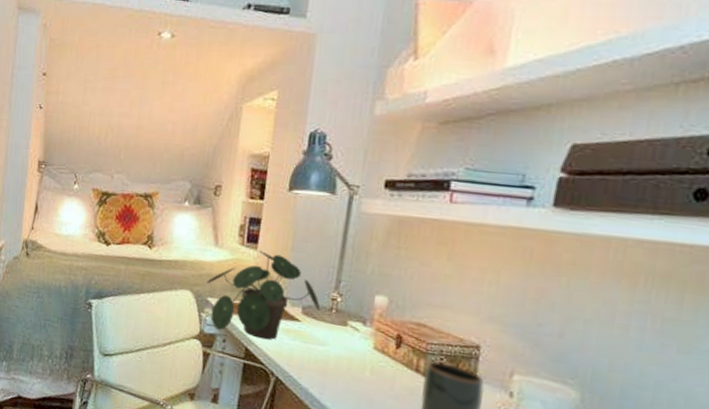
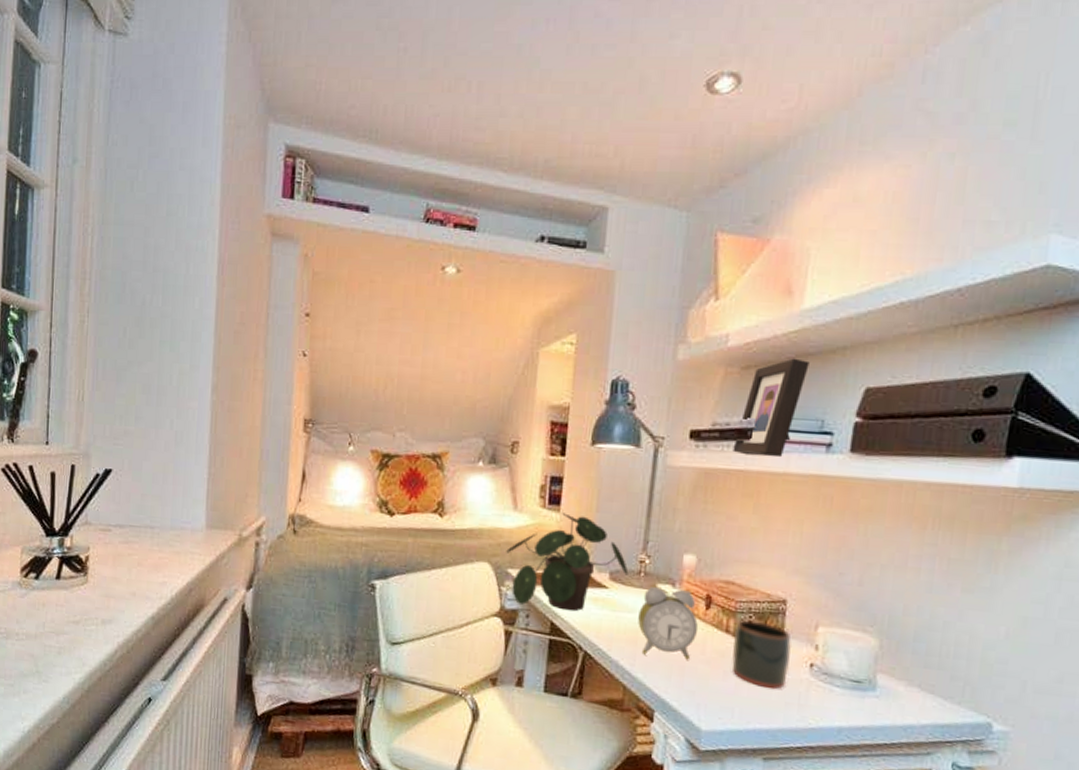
alarm clock: none [328,323,388,394] -> present [638,587,699,660]
picture frame: none [428,114,511,209] -> present [733,358,810,458]

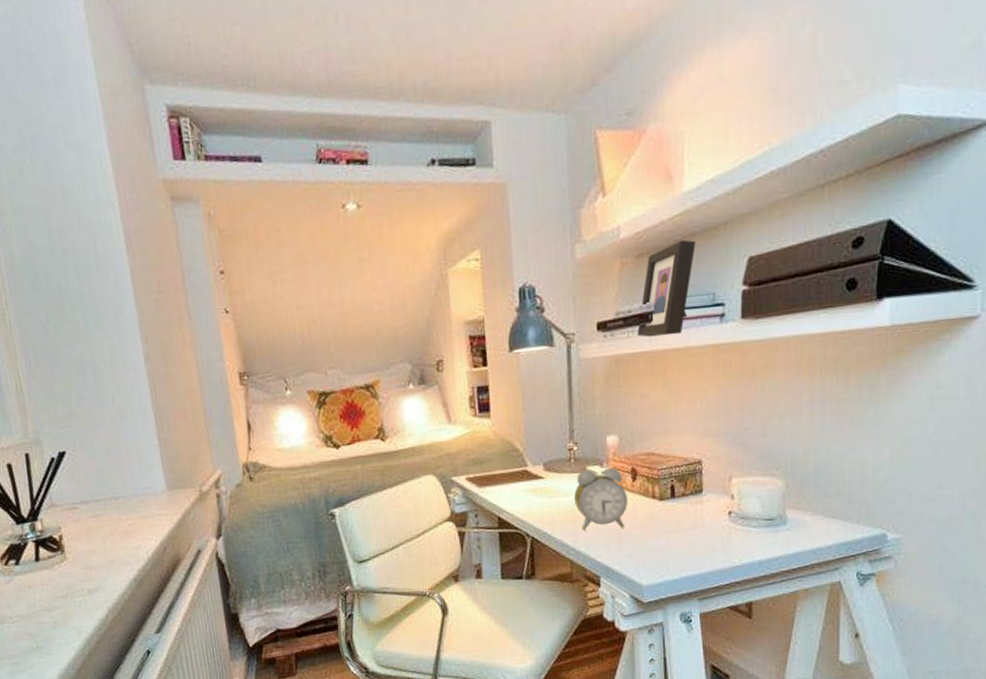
potted plant: present [506,513,629,611] -> none [448,418,560,507]
mug: present [732,619,792,688] -> none [659,483,711,539]

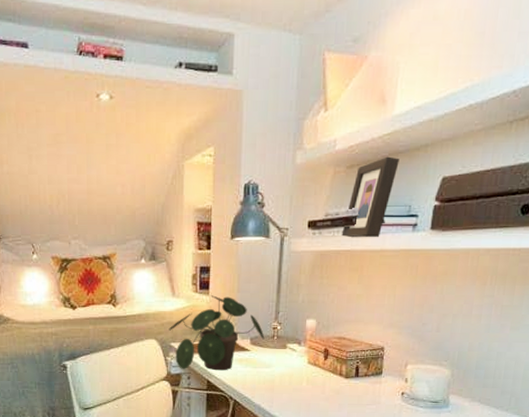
potted plant: none [448,418,560,507] -> present [169,295,265,371]
alarm clock: present [574,467,629,531] -> none [274,346,319,399]

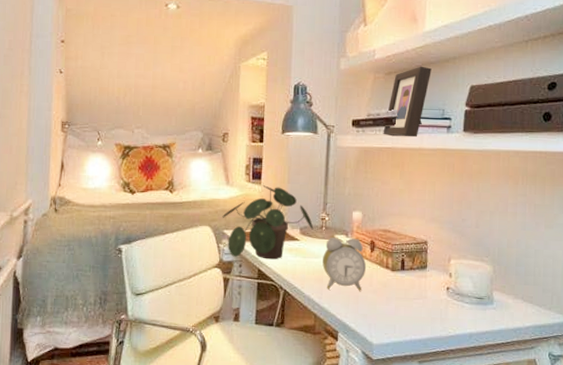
alarm clock: none [274,346,319,399] -> present [322,237,367,291]

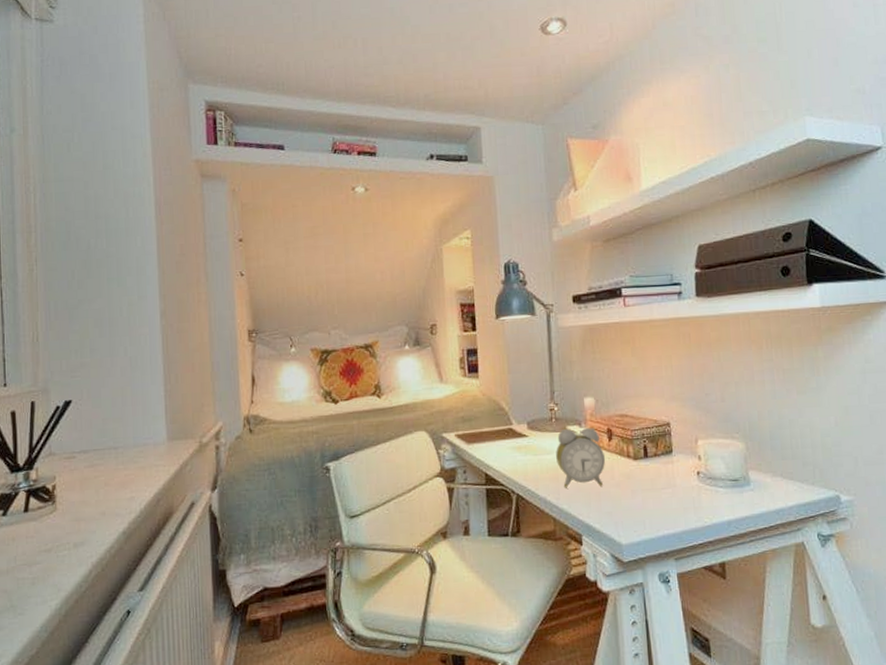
potted plant: present [222,185,314,260] -> none [439,378,543,463]
picture frame: present [383,66,432,138] -> none [607,229,654,310]

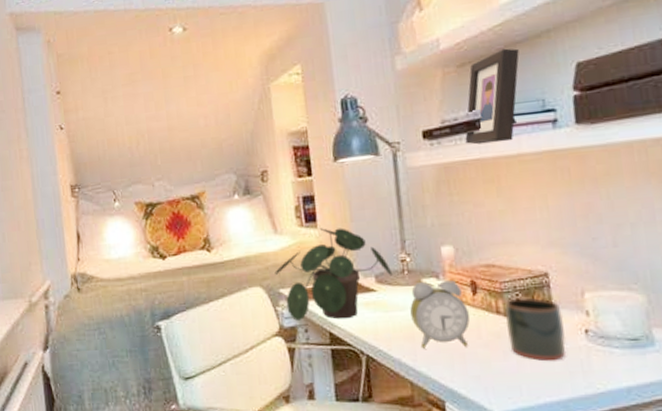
potted plant: none [439,378,543,463] -> present [275,228,393,321]
picture frame: none [607,229,654,310] -> present [465,48,519,145]
mug: none [634,443,682,498] -> present [505,297,567,360]

